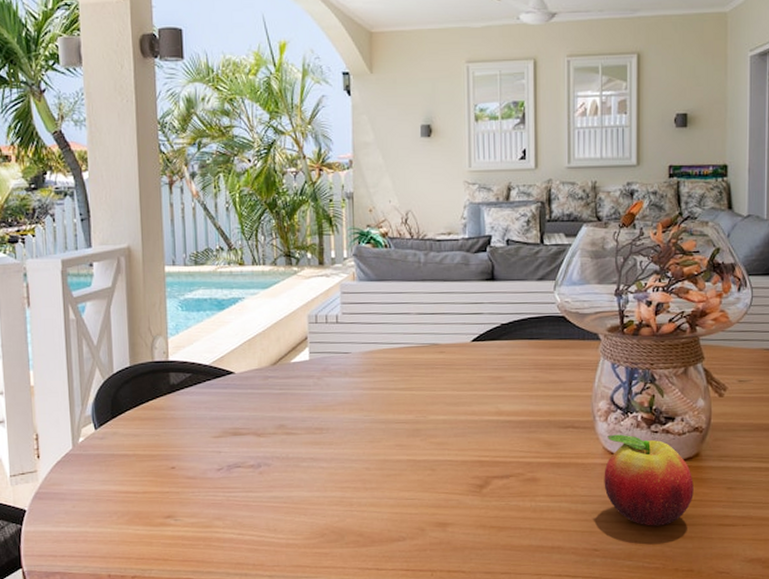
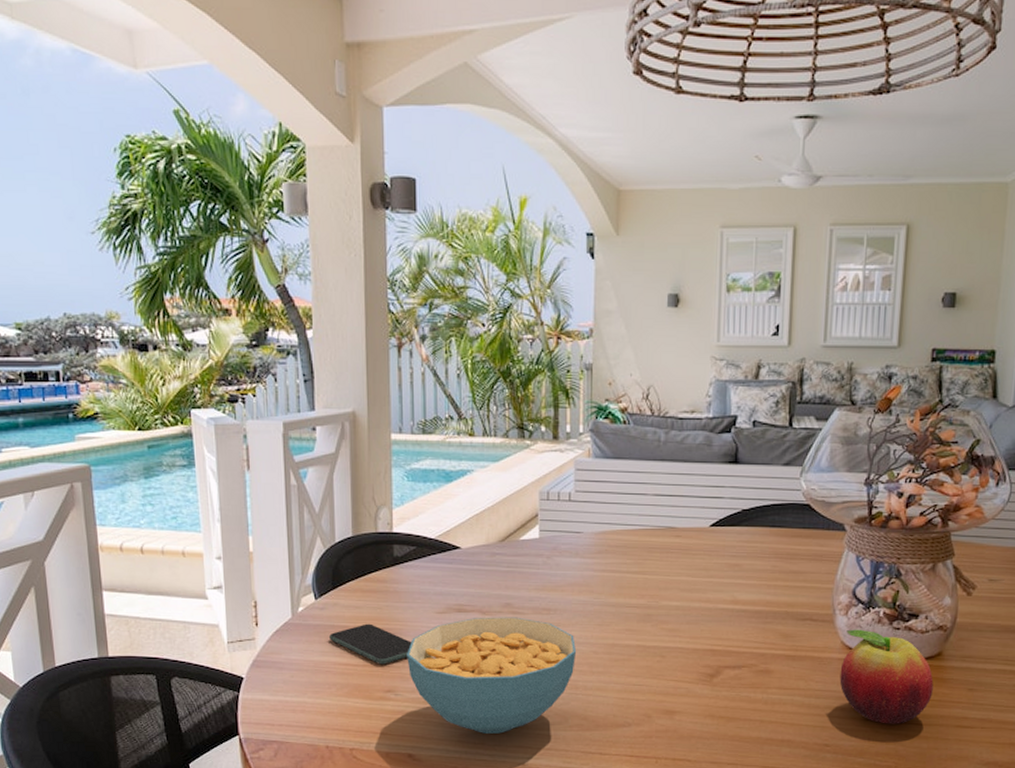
smartphone: none [110,451,190,491] -> present [329,623,412,665]
cereal bowl: none [185,438,350,555] -> present [407,617,577,734]

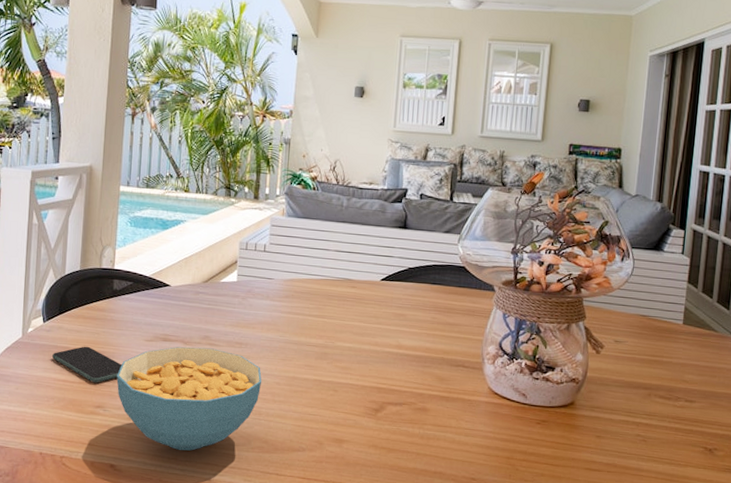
fruit: present [839,629,934,724] -> none [486,377,567,464]

